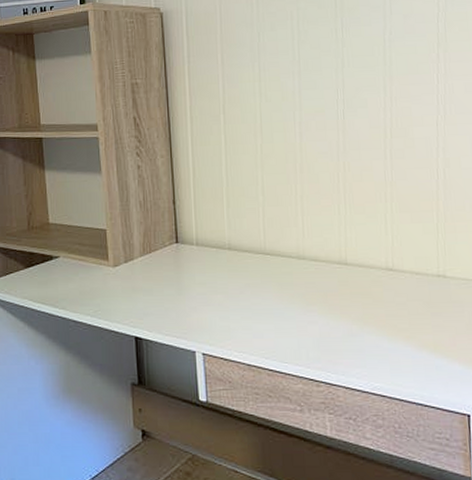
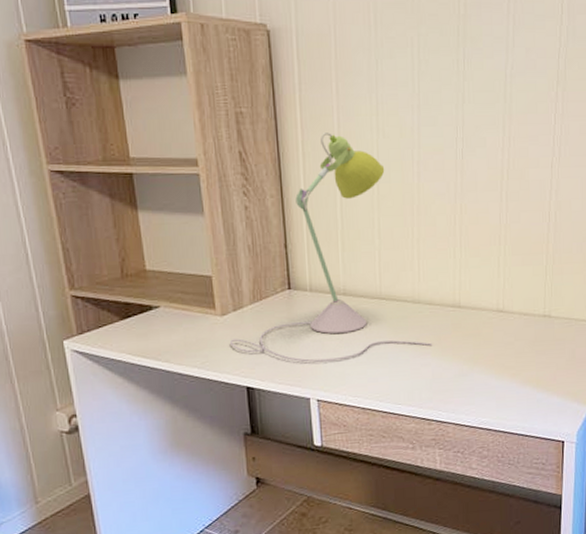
desk lamp: none [120,97,318,315] -> present [229,131,432,362]

